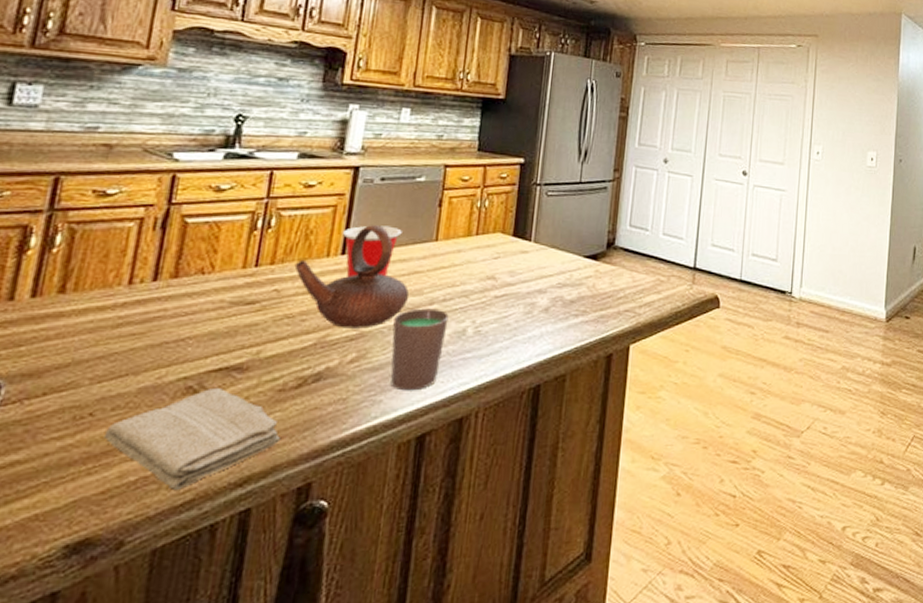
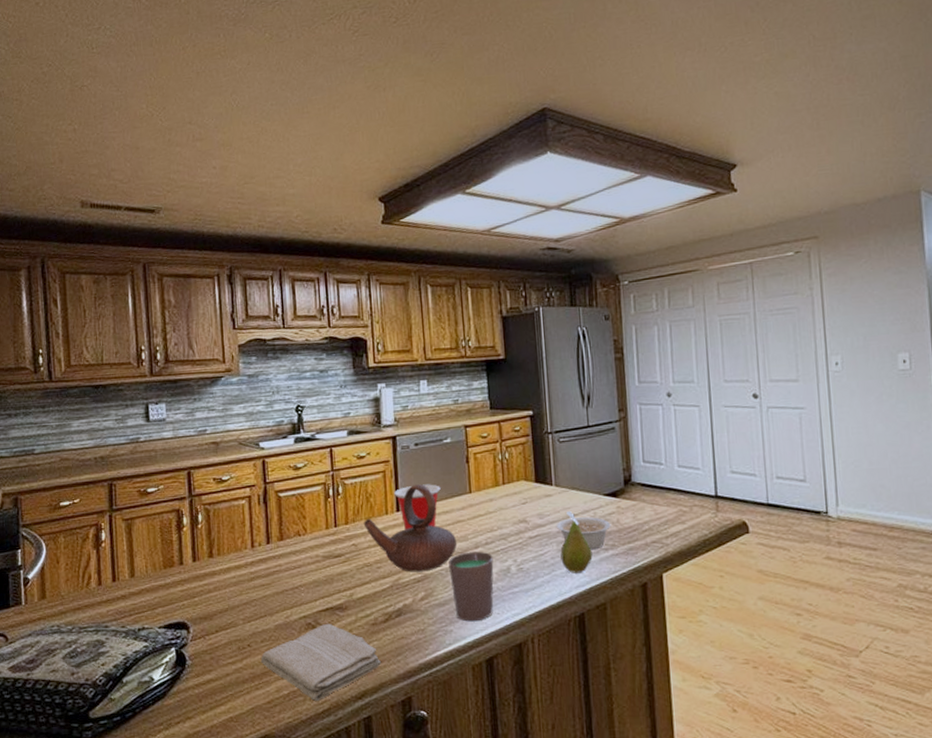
fruit: none [525,274,561,340] -> present [560,514,593,573]
legume: none [526,271,586,315] -> present [556,511,611,550]

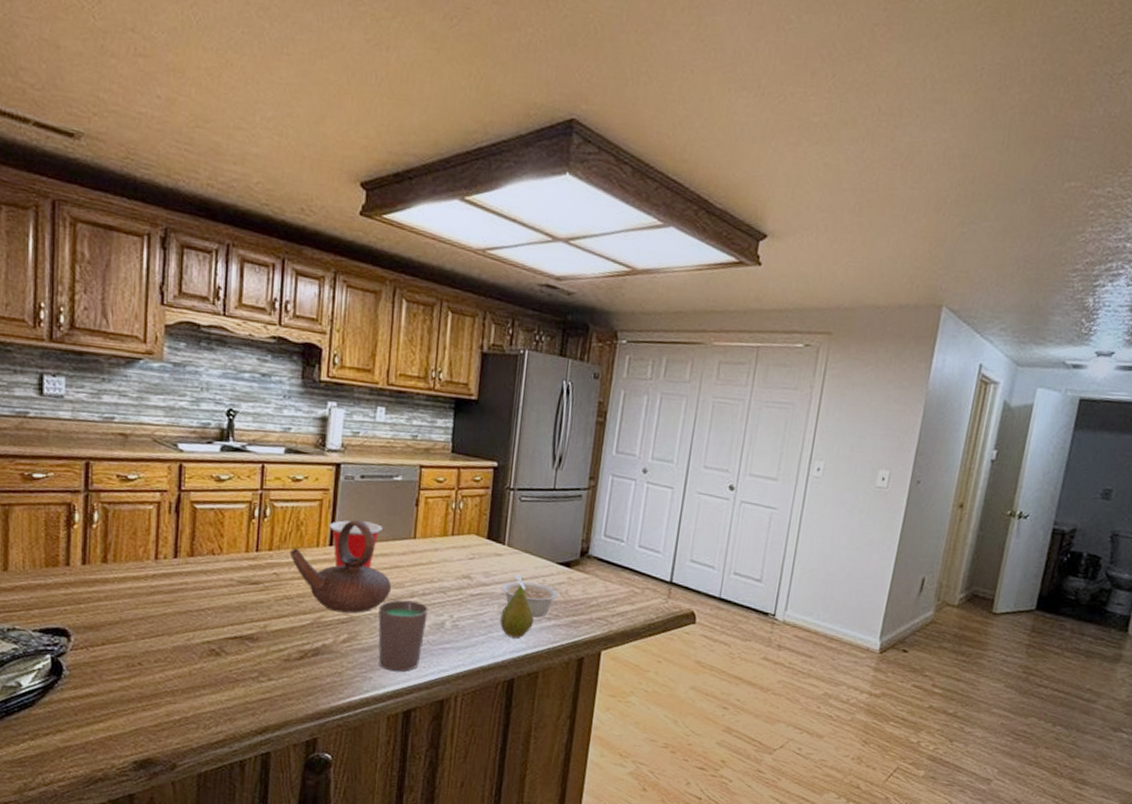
washcloth: present [260,623,381,701] -> none [151,652,288,730]

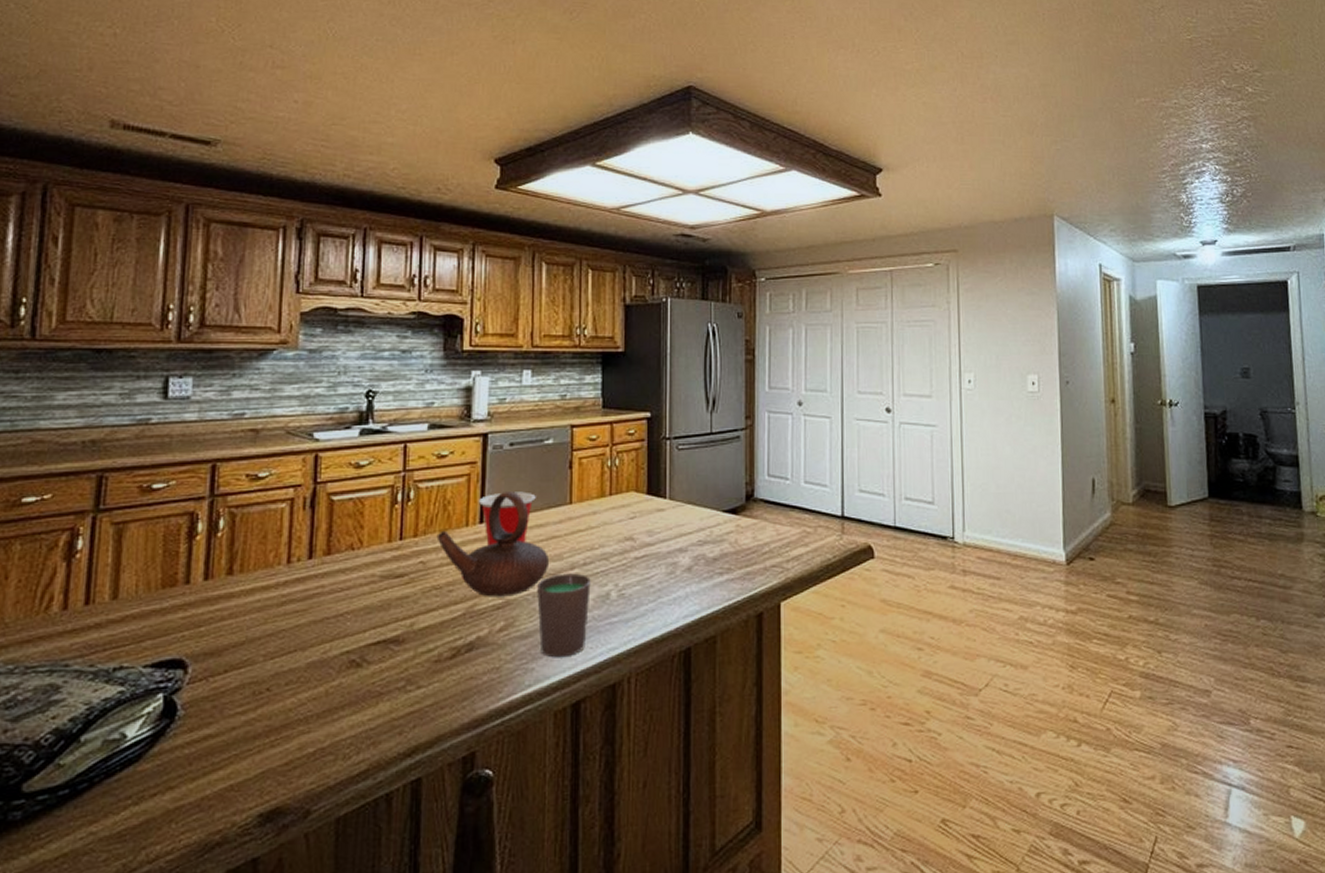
legume: present [500,574,559,618] -> none [666,529,728,574]
fruit: present [500,578,534,639] -> none [669,532,705,601]

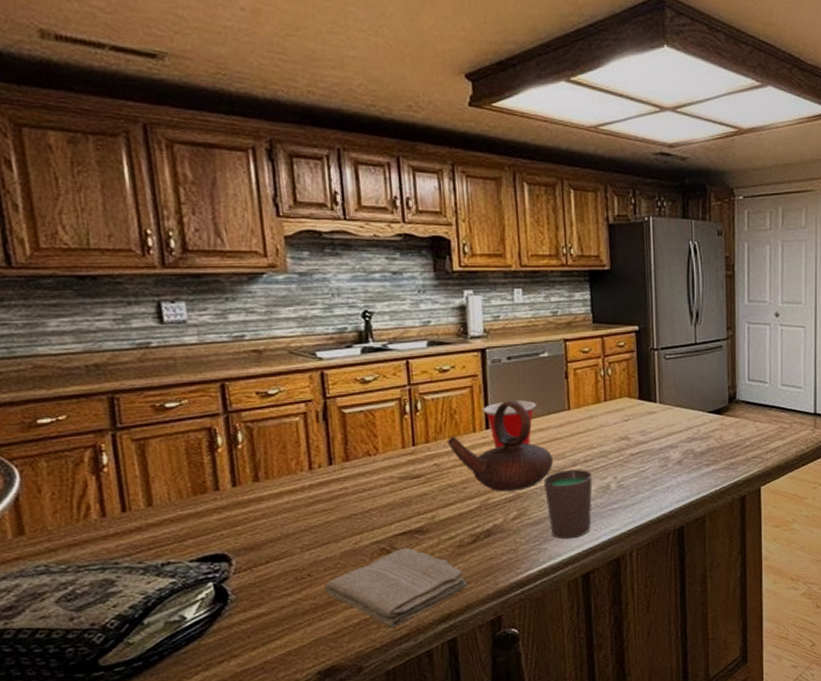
washcloth: none [281,660,441,760] -> present [324,547,467,627]

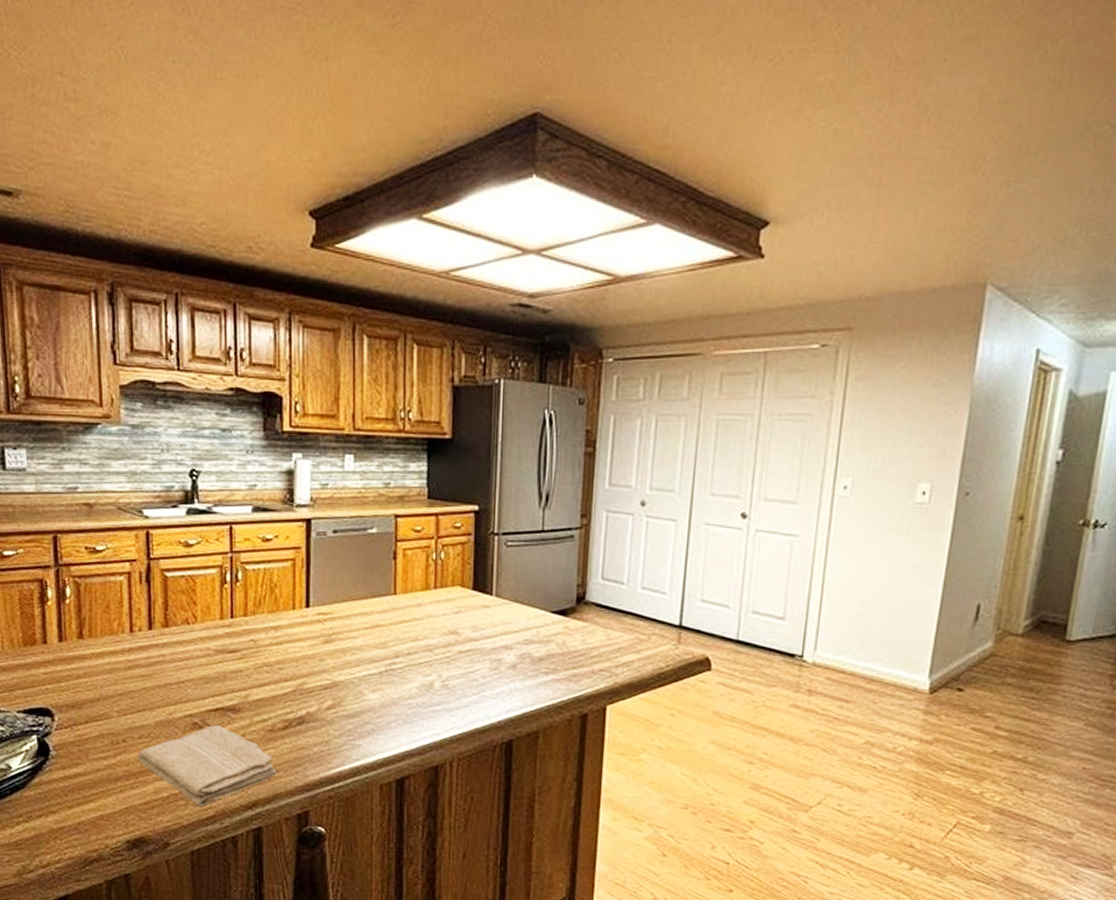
teapot: present [447,400,554,492] -> none [265,578,375,679]
cup: present [482,400,536,449] -> none [303,579,360,630]
cup: present [544,469,593,540] -> none [363,661,415,738]

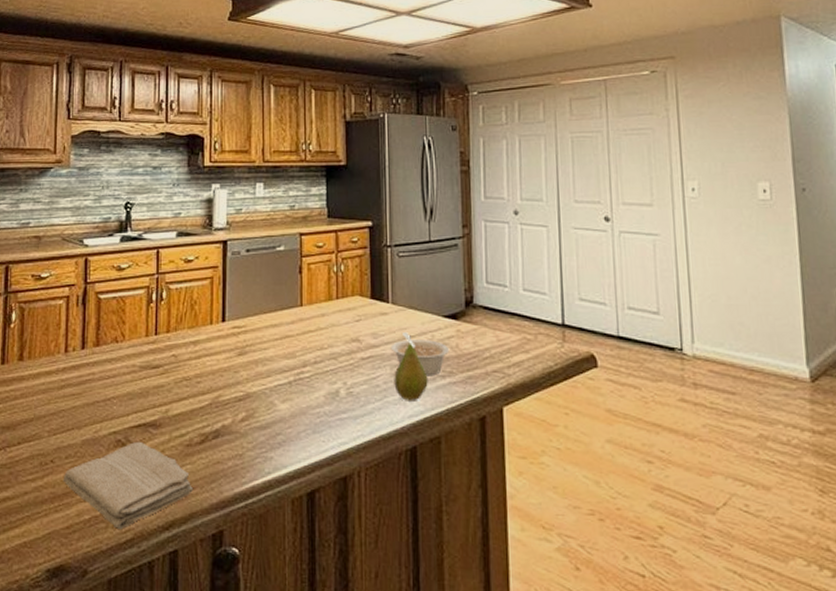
legume: none [491,627,556,673] -> present [390,332,450,376]
fruit: none [493,630,530,697] -> present [394,335,428,401]

